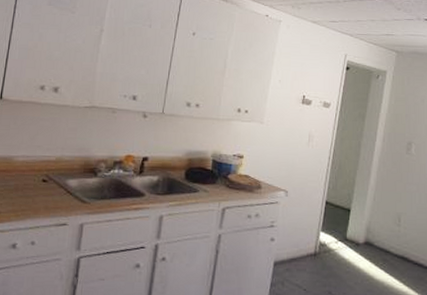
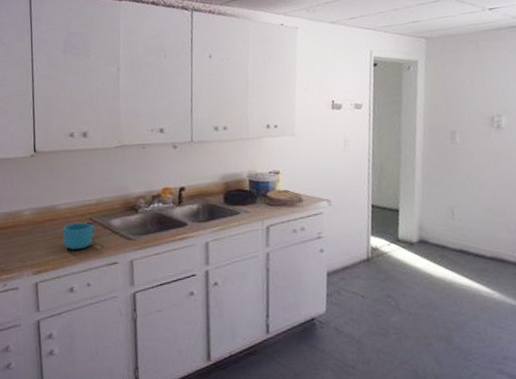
cup: none [14,177,51,205] -> present [62,222,96,250]

